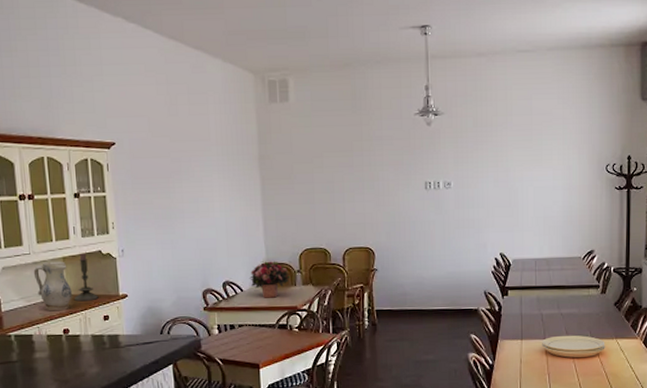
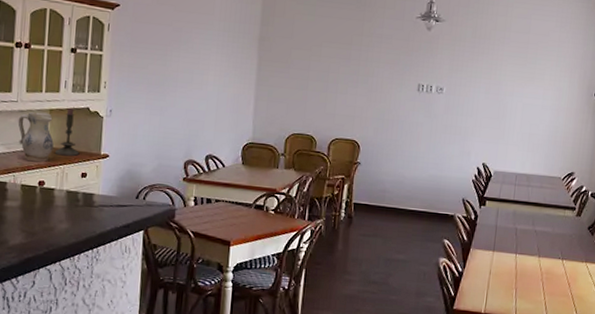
bouquet: present [250,261,291,298] -> none [233,140,274,178]
plate: present [542,335,605,358] -> none [513,252,575,278]

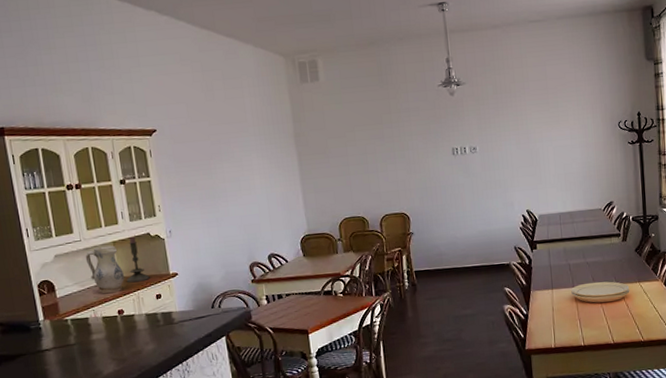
plate: none [513,252,575,278] -> present [571,281,630,303]

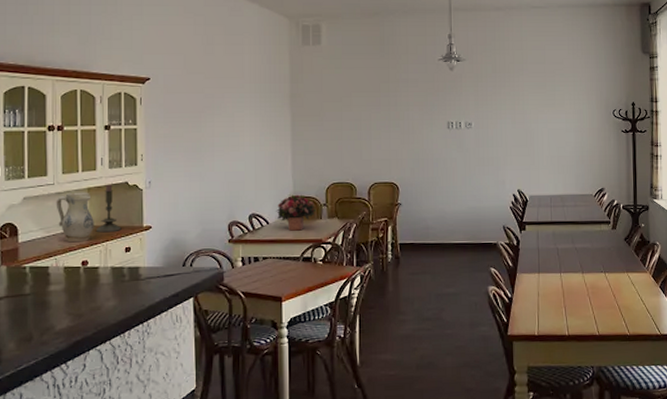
bouquet: none [293,231,332,268] -> present [276,194,317,231]
plate: present [571,281,630,303] -> none [558,269,617,292]

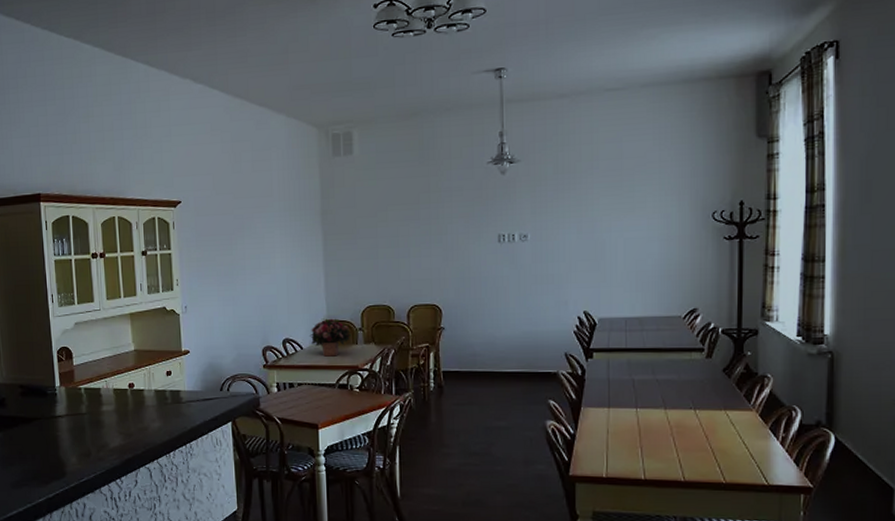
ceramic pitcher: present [56,192,94,243] -> none [103,317,138,366]
candle: present [97,182,122,233] -> none [140,308,162,357]

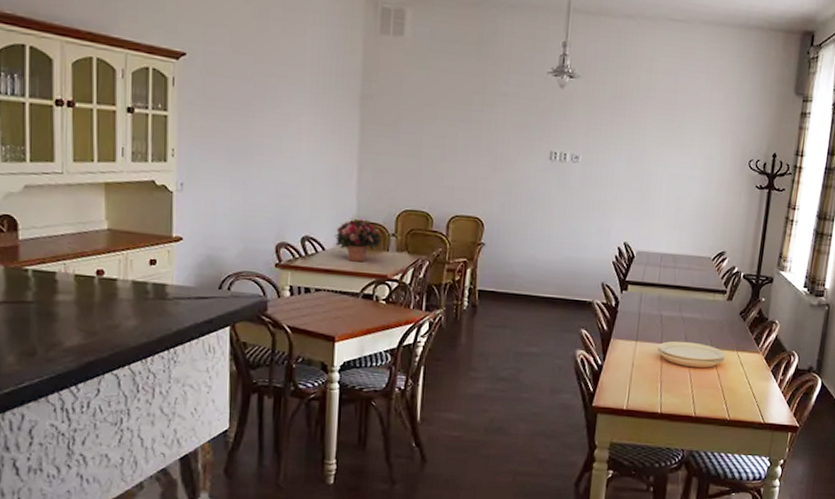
plate: none [633,404,711,431] -> present [657,341,725,368]

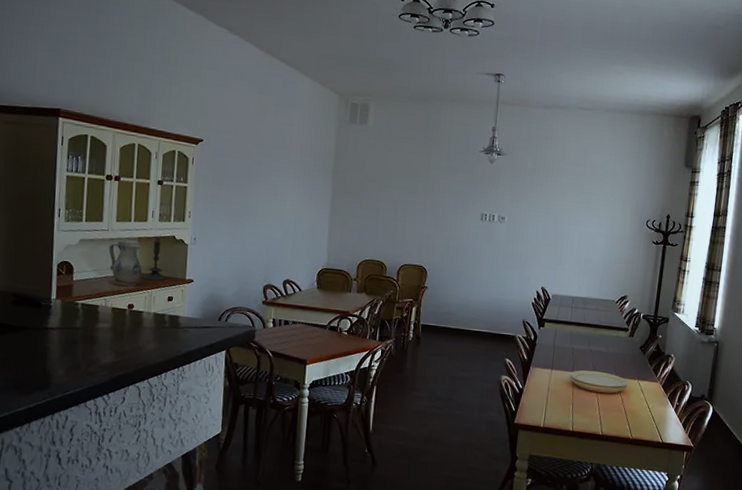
ceramic pitcher: none [65,185,112,248] -> present [108,239,142,287]
candle: none [115,179,146,240] -> present [143,235,166,282]
bouquet: present [334,218,383,263] -> none [309,266,347,301]

